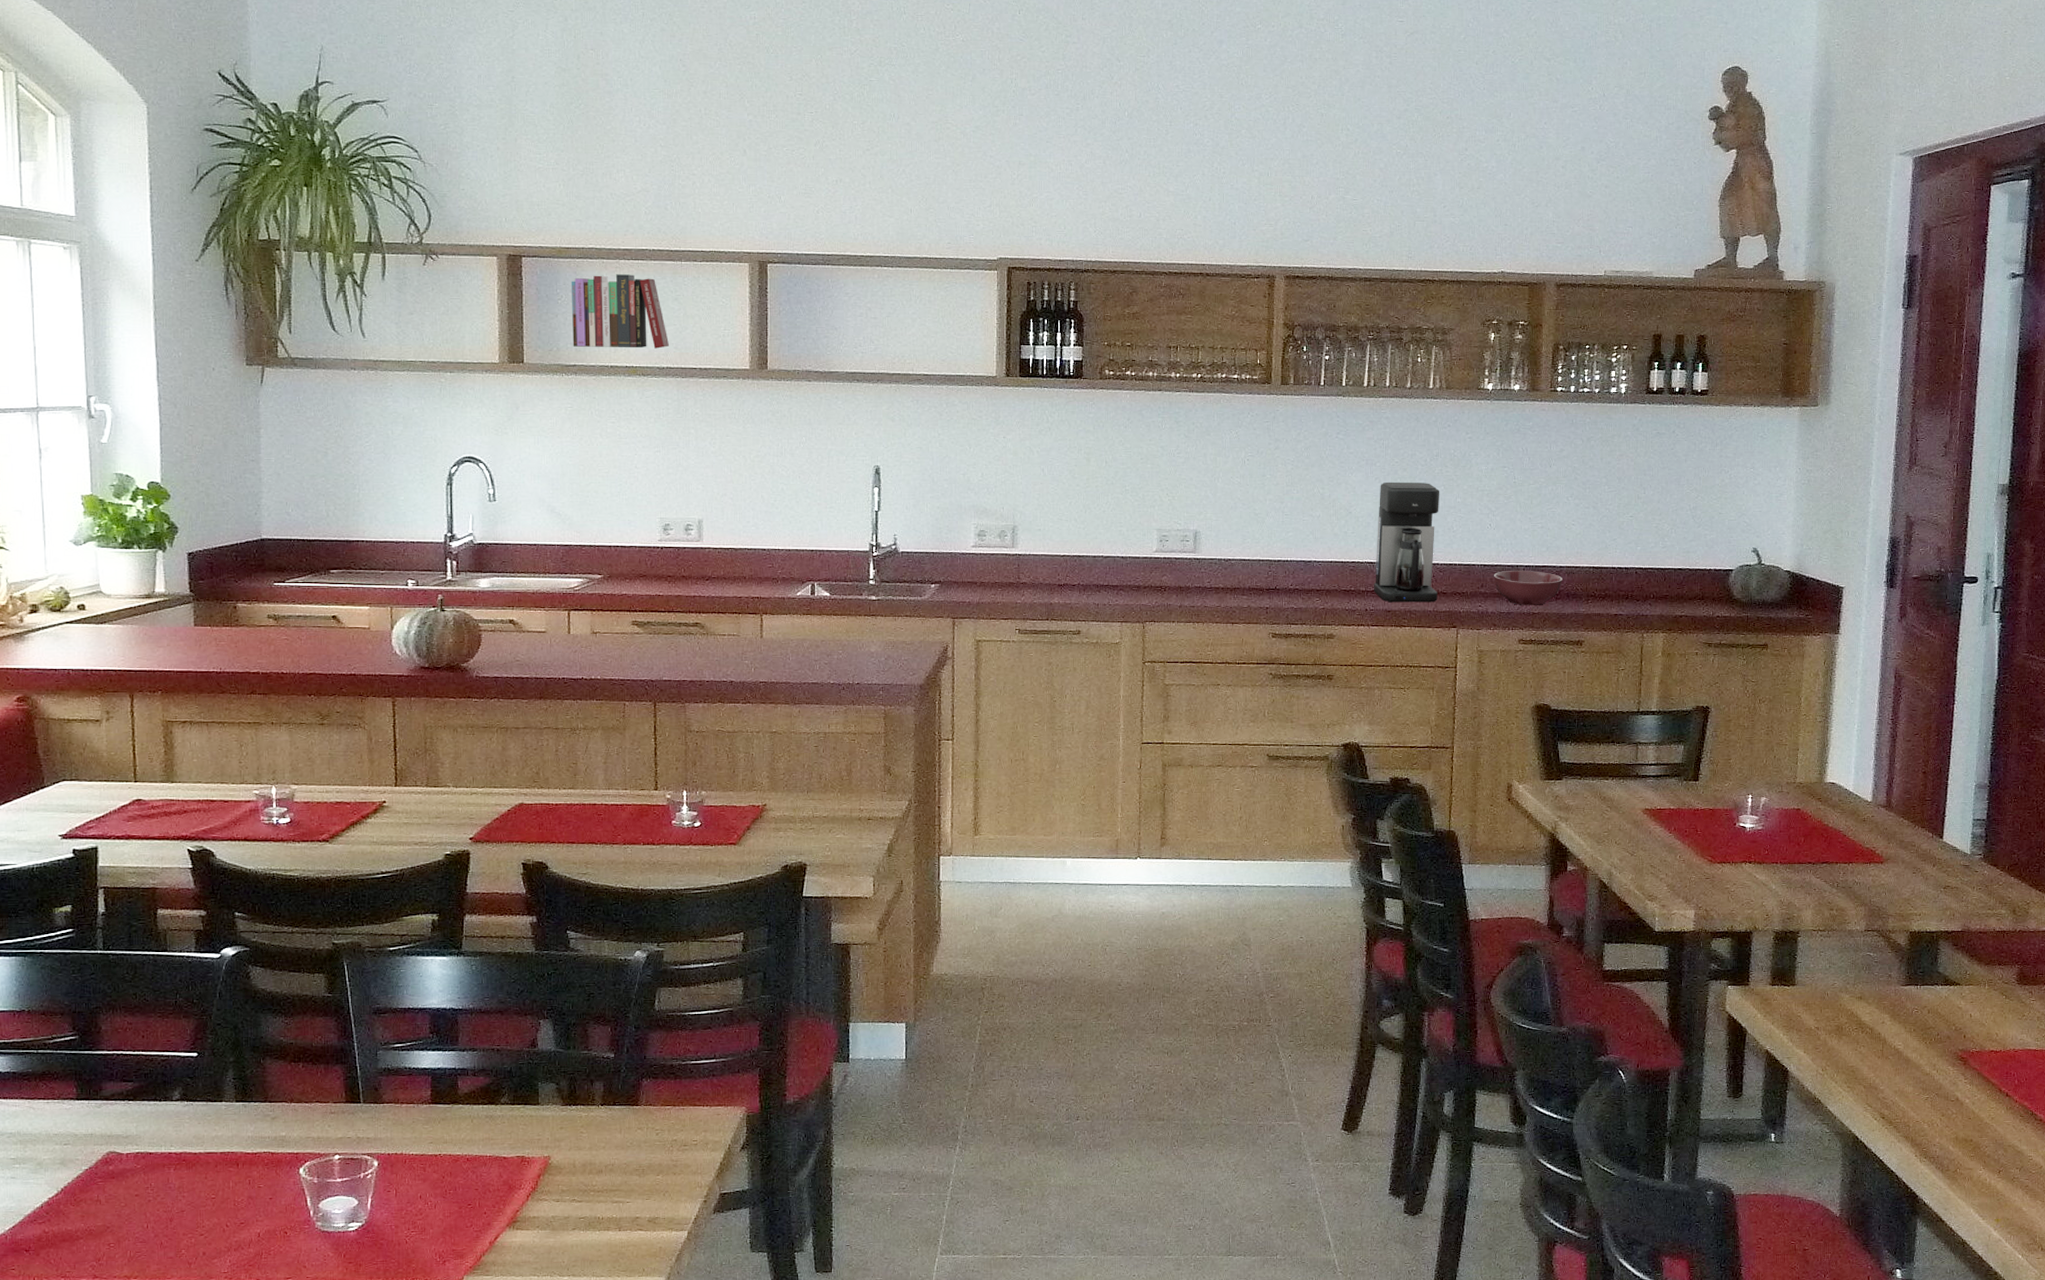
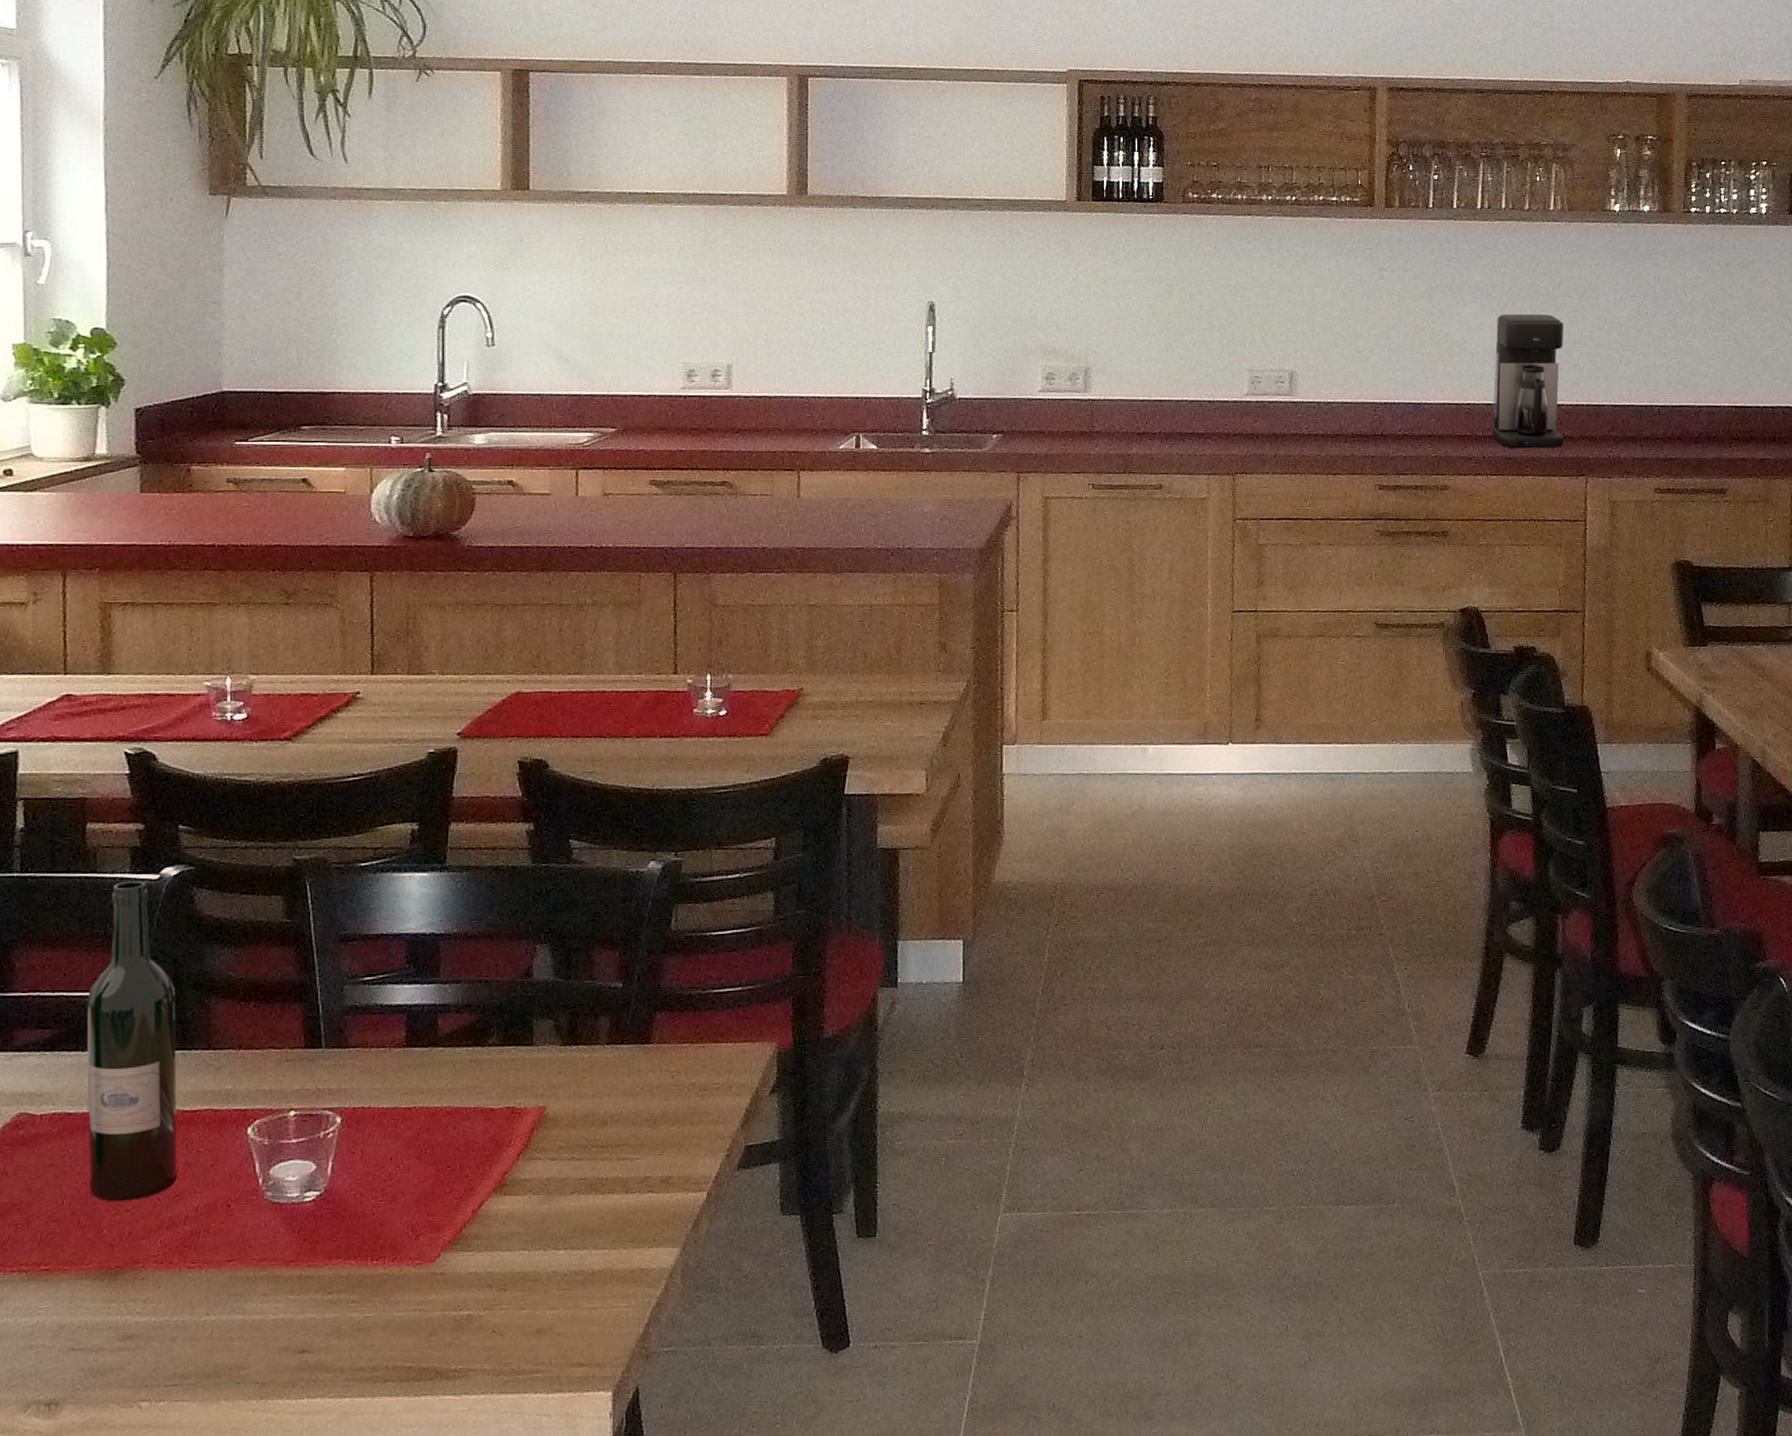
wine bottle: none [162,958,242,1227] -> present [86,880,178,1202]
books: present [571,274,669,349] -> none [584,90,695,173]
bowl: present [1493,571,1562,605] -> none [1625,411,1702,450]

